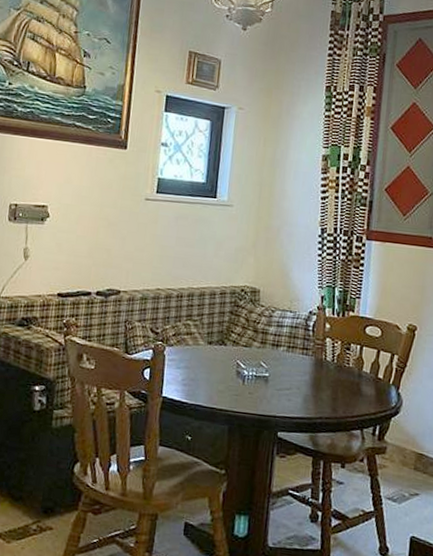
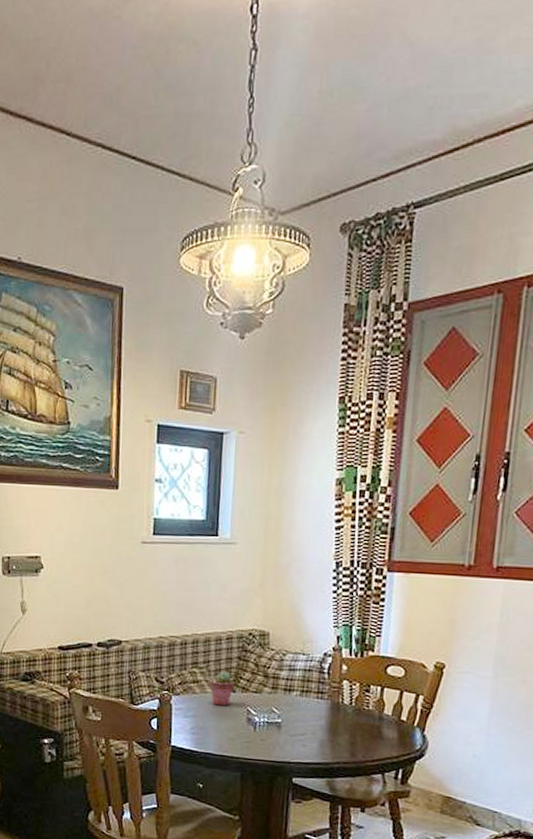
potted succulent: none [201,324,227,359] -> present [209,671,236,706]

